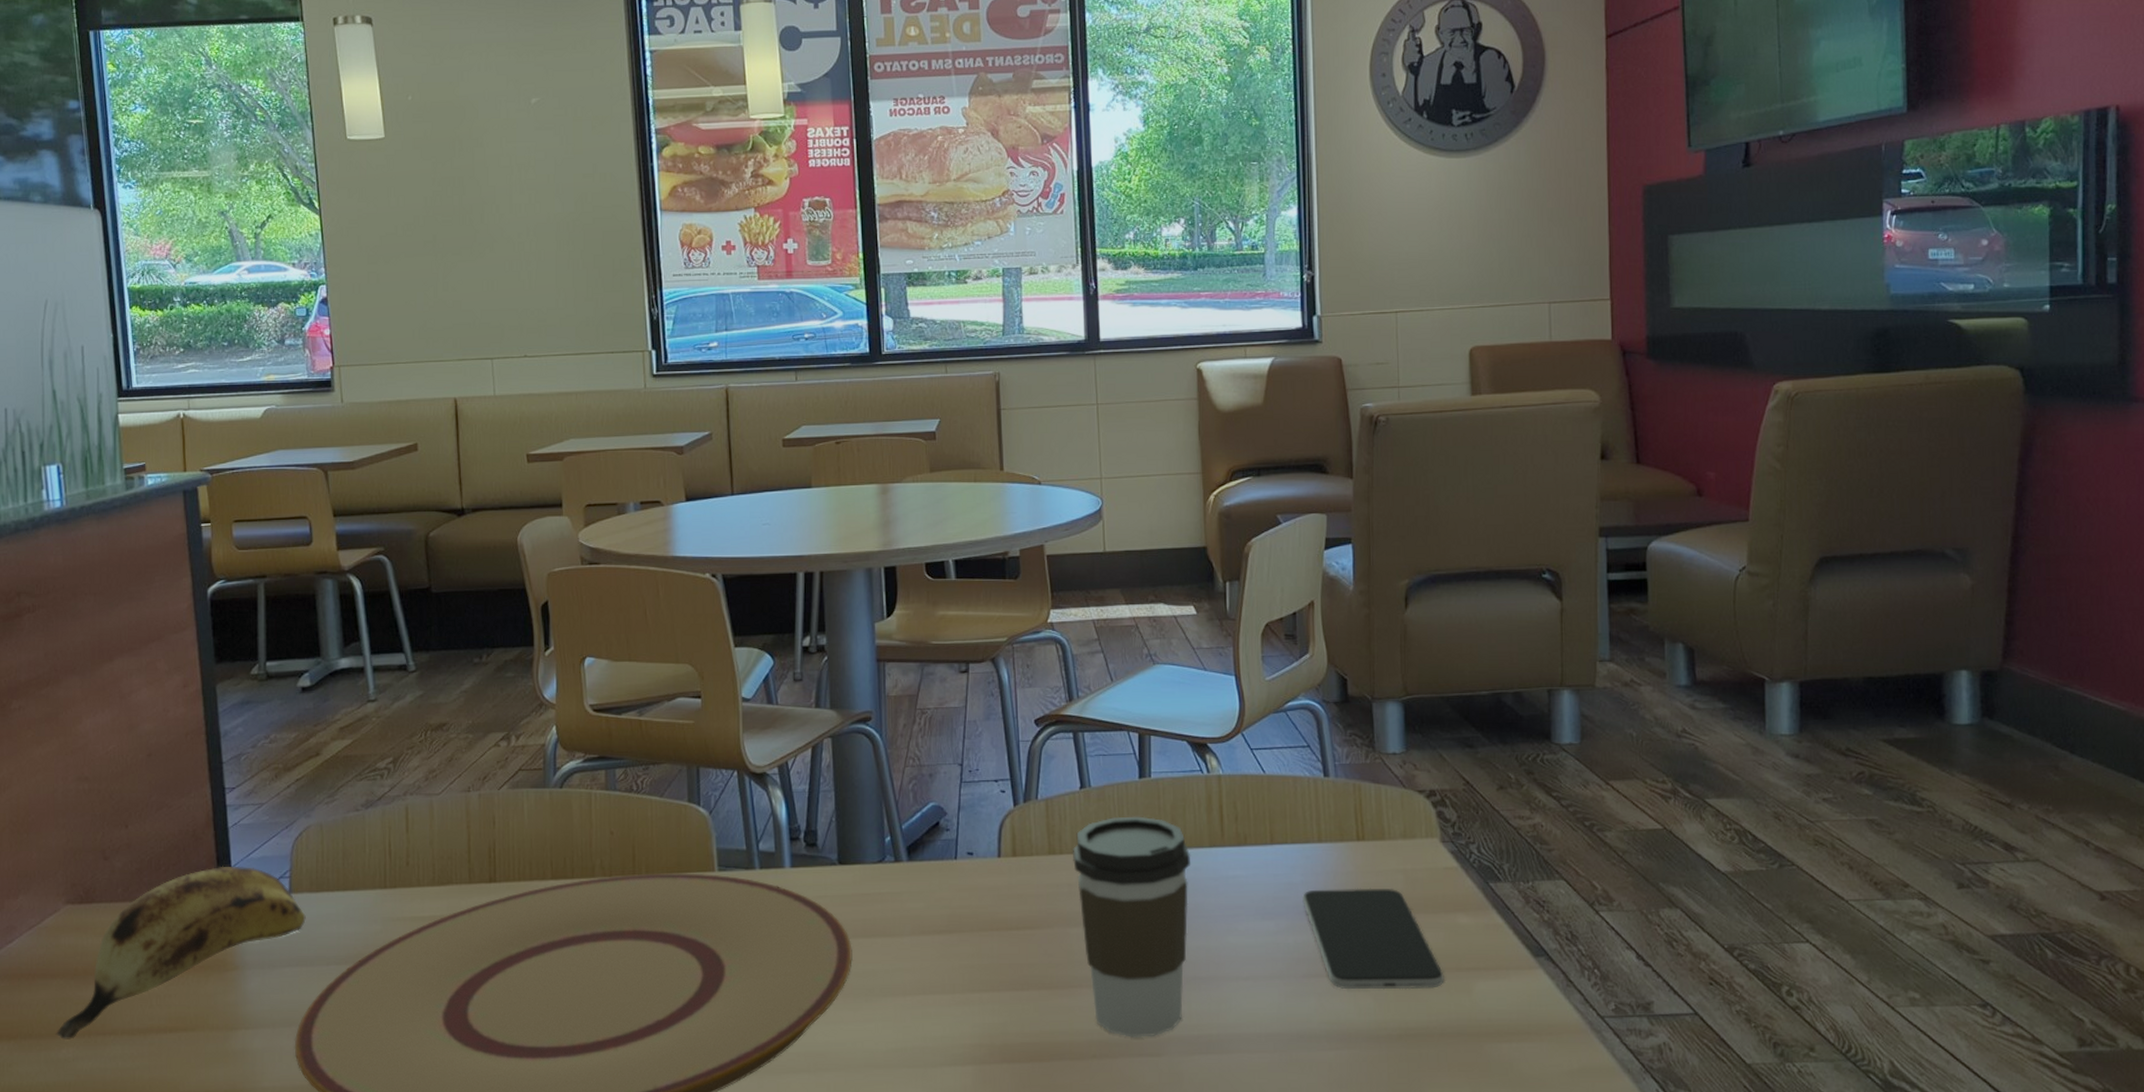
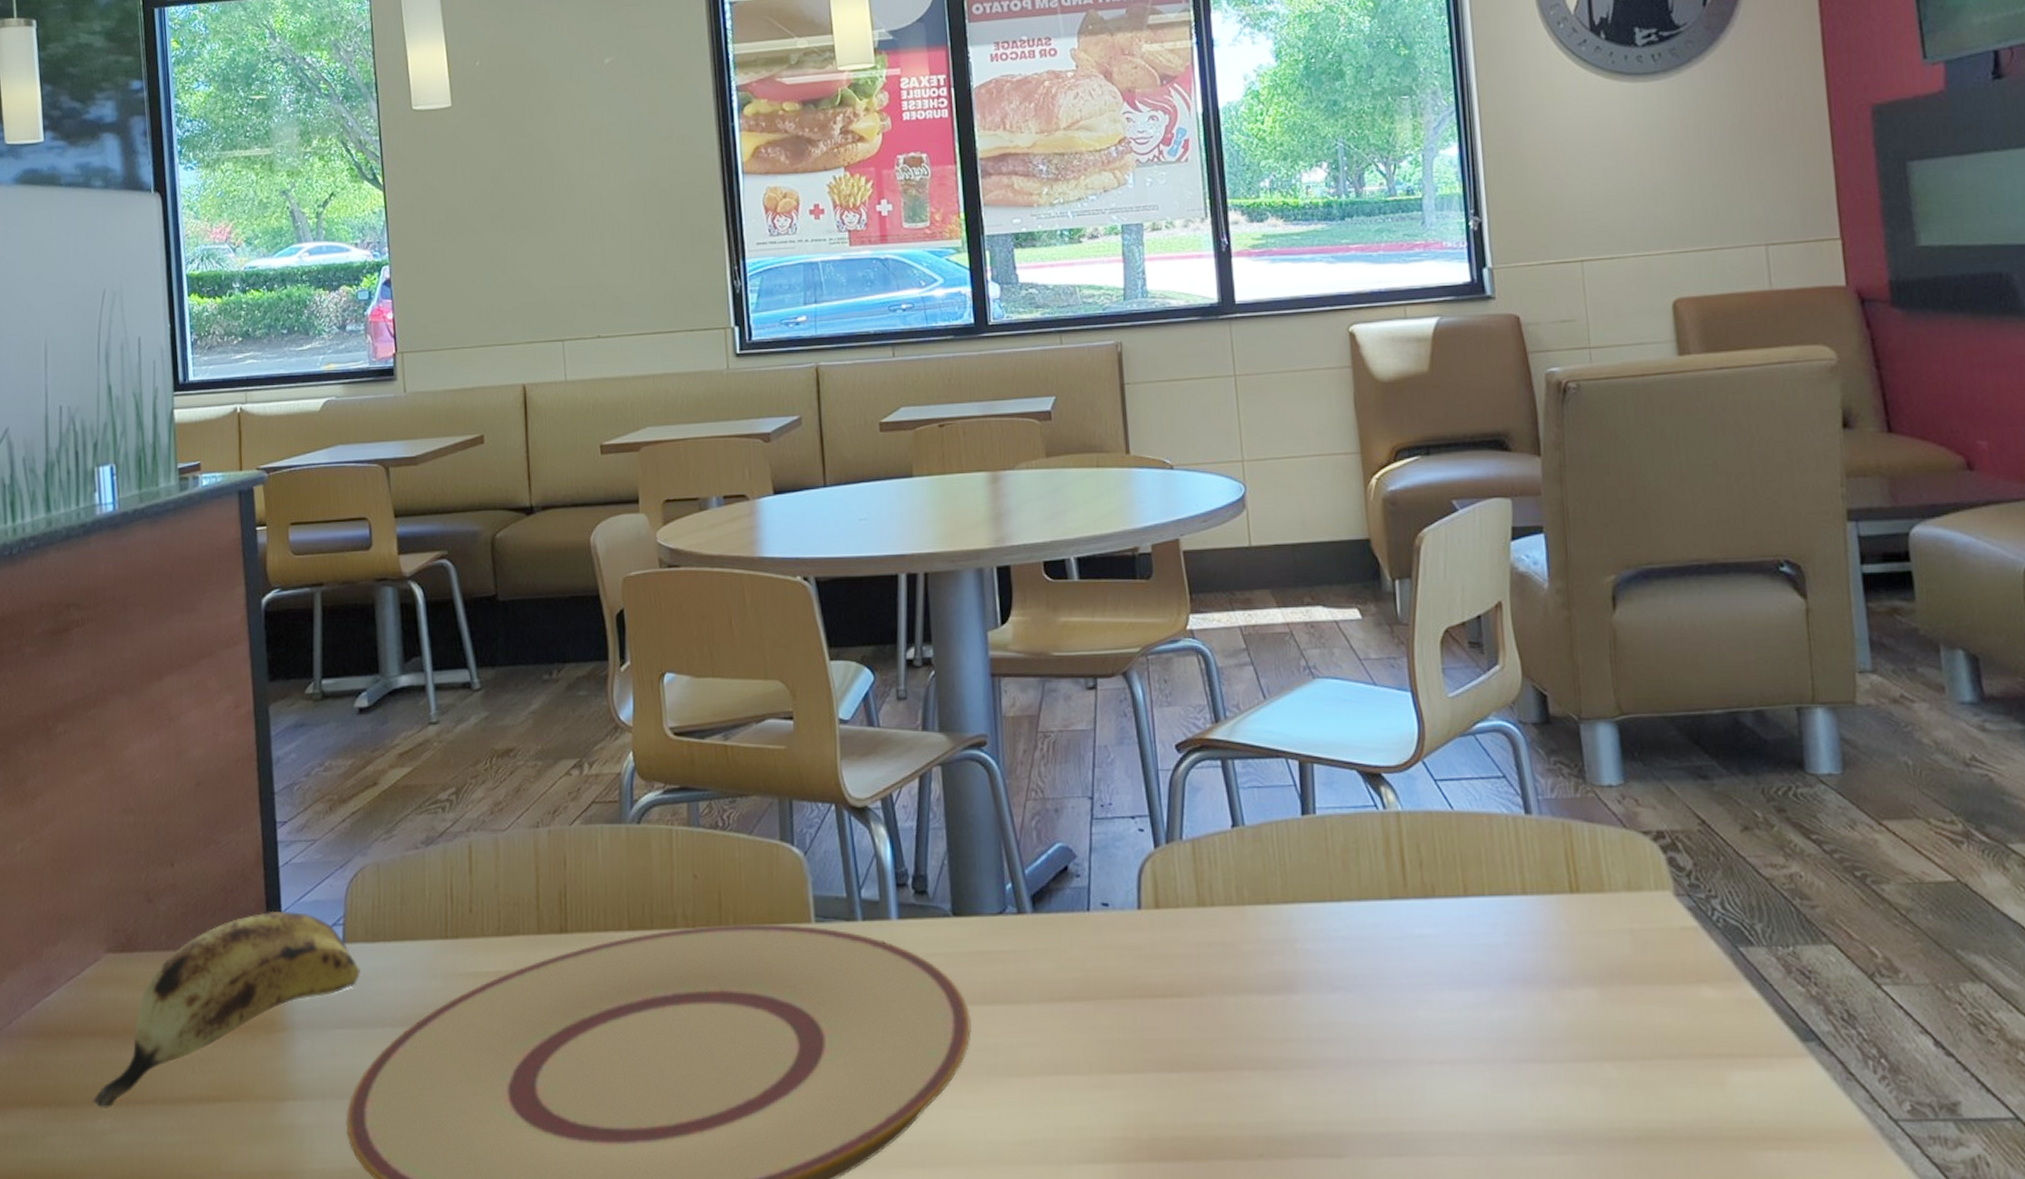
coffee cup: present [1072,816,1191,1038] -> none [1225,861,1369,1134]
smartphone: present [1301,888,1446,990] -> none [1505,951,1691,1081]

